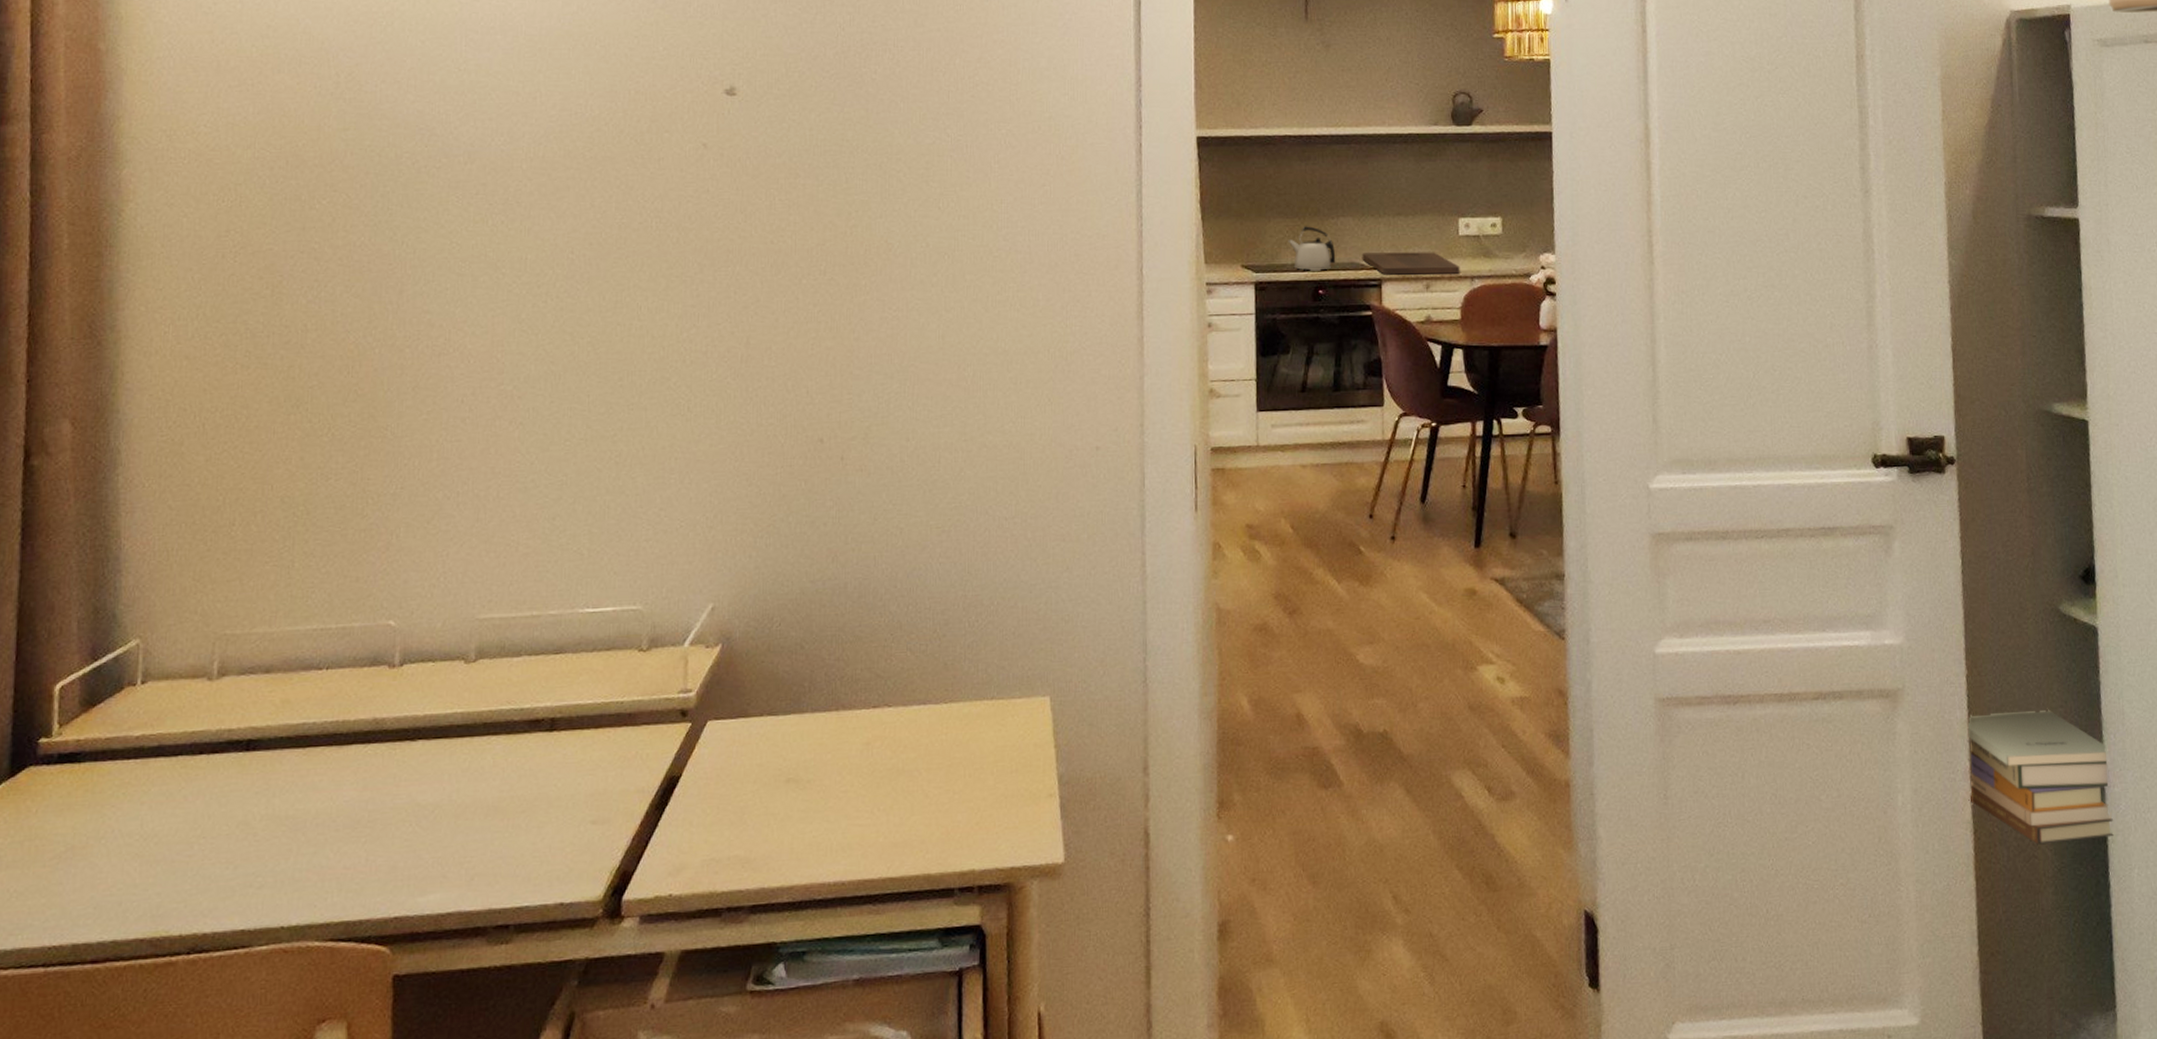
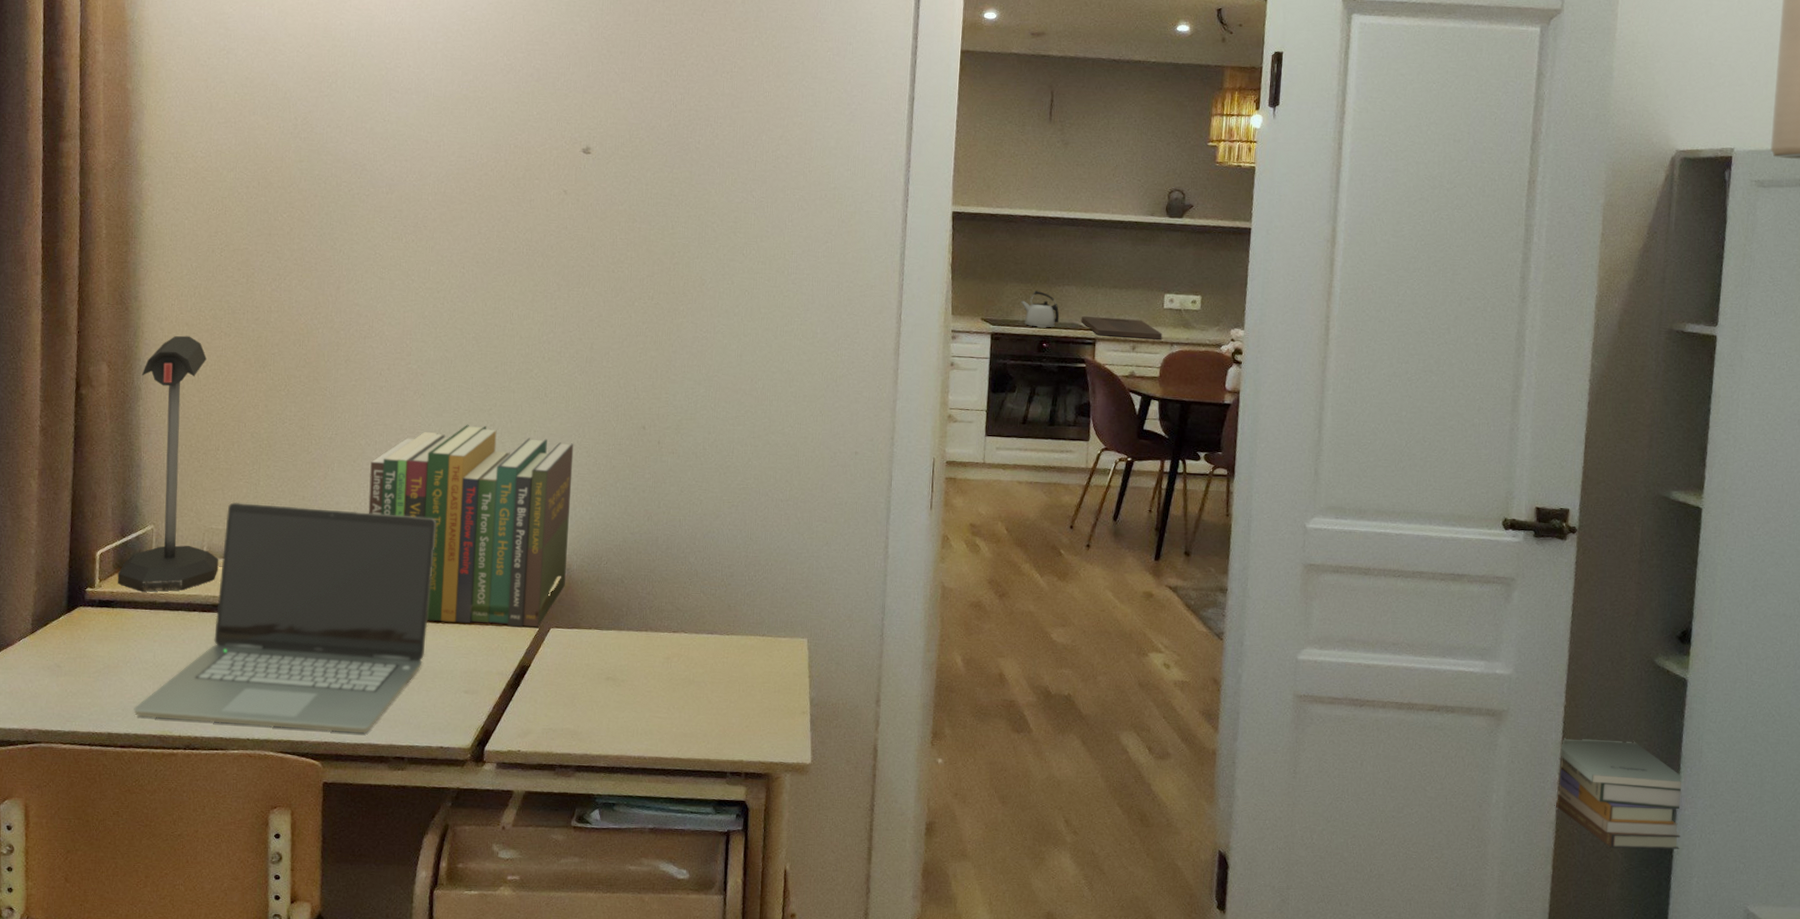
desk lamp: none [85,373,237,735] -> present [117,335,219,592]
laptop: none [111,588,546,915] -> present [133,501,437,733]
books: none [449,457,730,730] -> present [368,424,574,627]

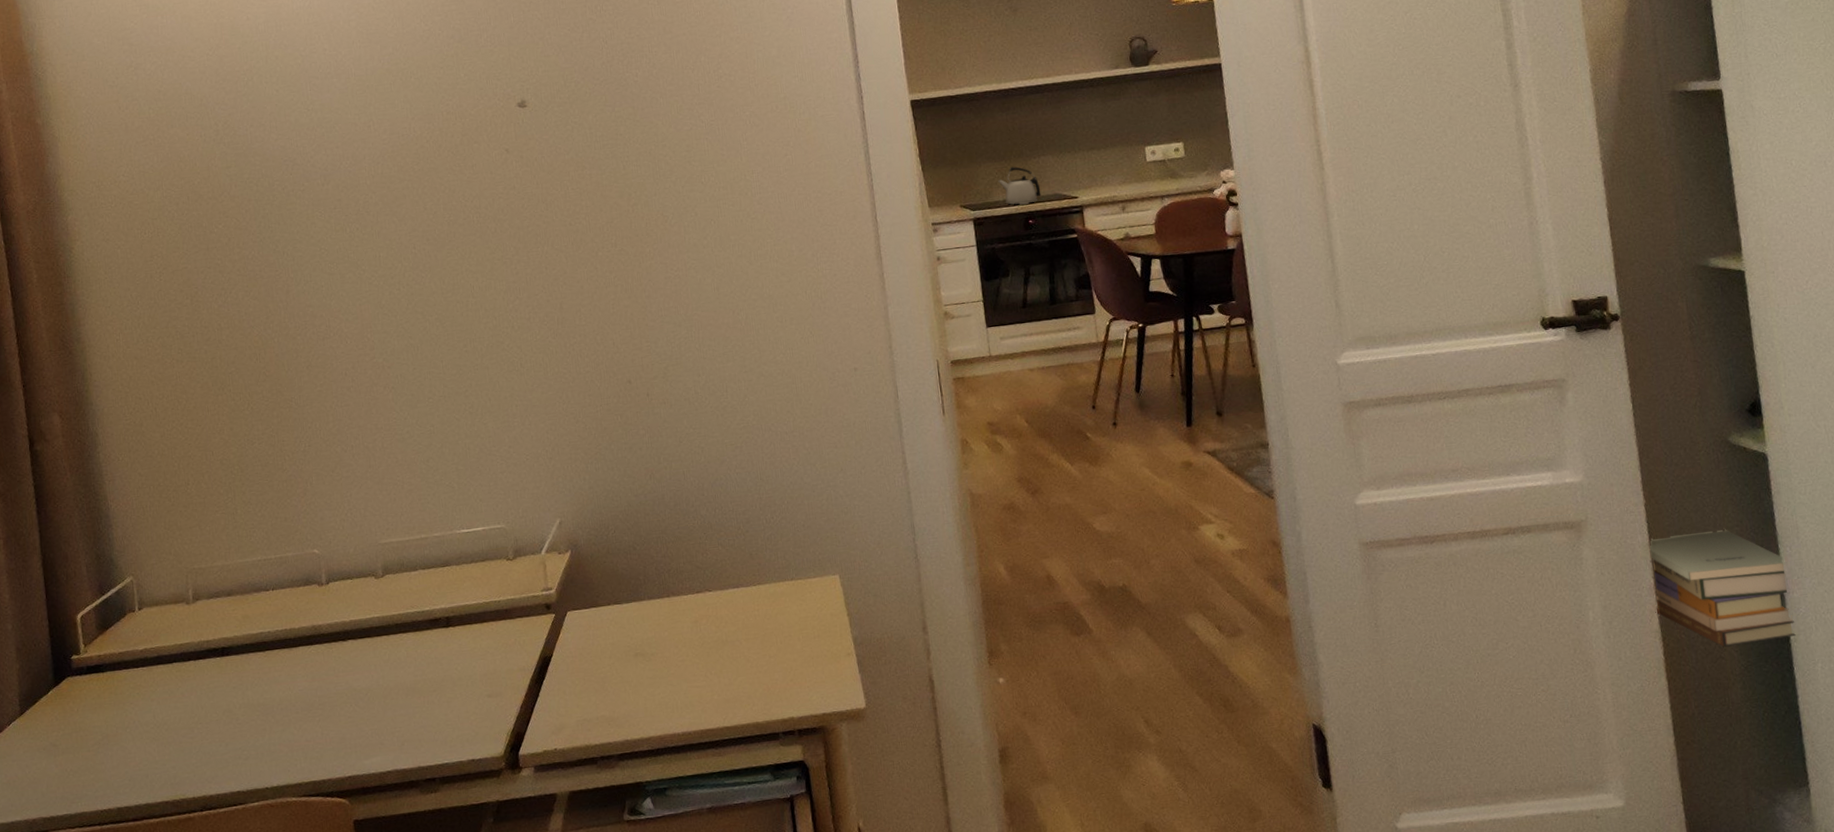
desk lamp: present [117,335,219,592] -> none [96,369,208,650]
laptop: present [133,501,437,733] -> none [141,516,440,784]
books: present [368,424,574,627] -> none [350,409,575,626]
cutting board: present [1081,316,1163,339] -> none [1063,178,1151,202]

